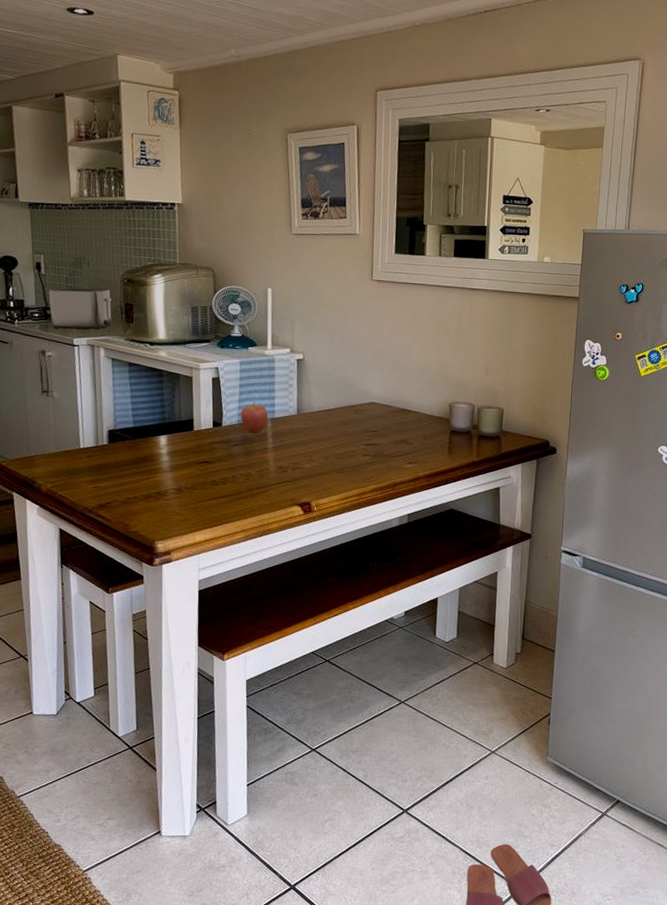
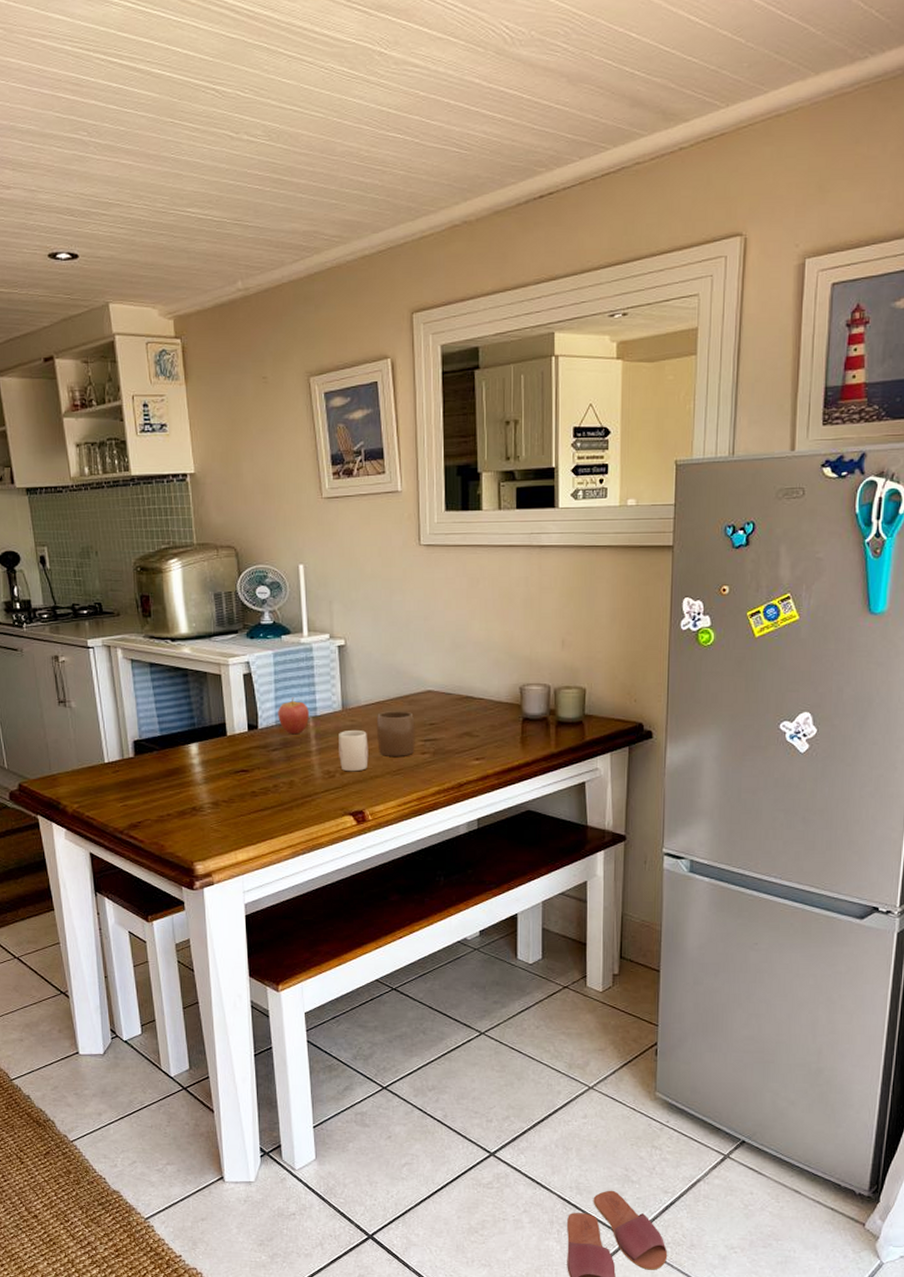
toaster: present [49,287,112,329] -> none [56,580,127,631]
mug: none [291,432,318,468] -> present [339,729,369,772]
mug: none [325,417,359,457] -> present [376,711,415,756]

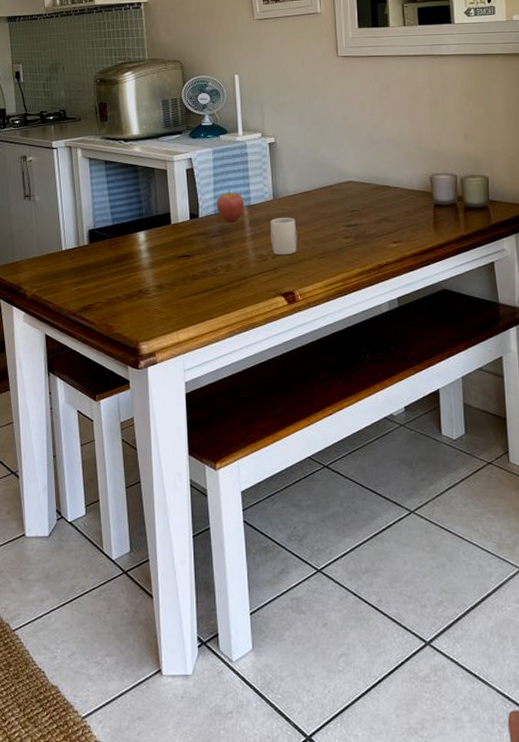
mug: present [376,711,415,756] -> none [303,199,339,241]

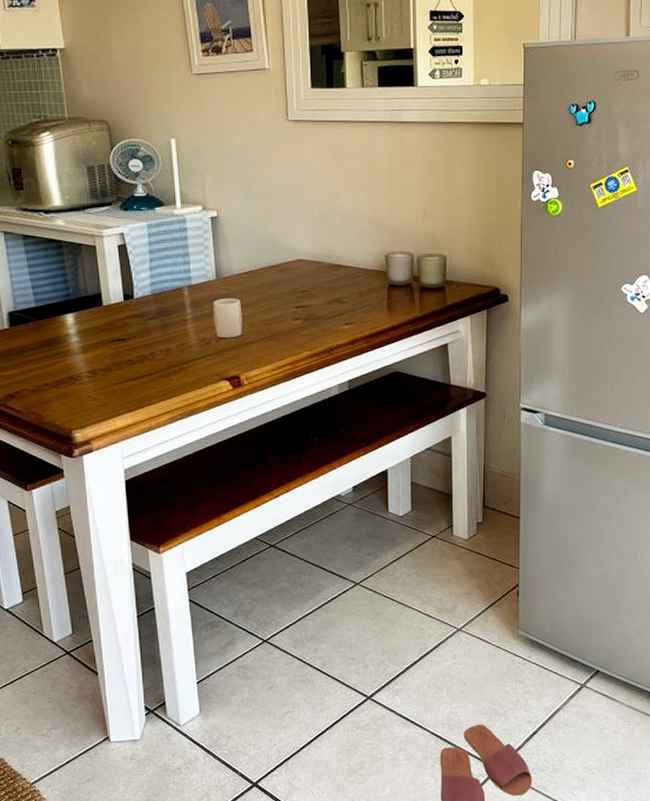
fruit: present [216,189,244,223] -> none [153,267,184,304]

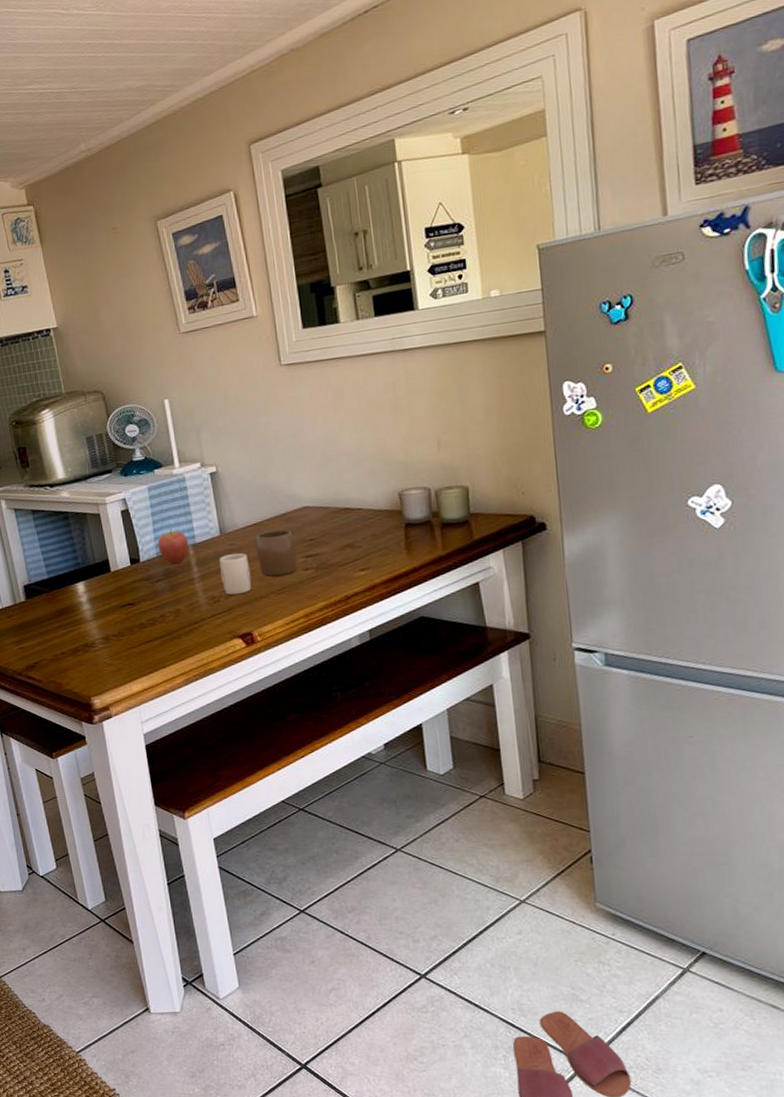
fruit: none [153,267,184,304] -> present [157,528,189,565]
mug: none [249,279,287,323] -> present [255,529,298,576]

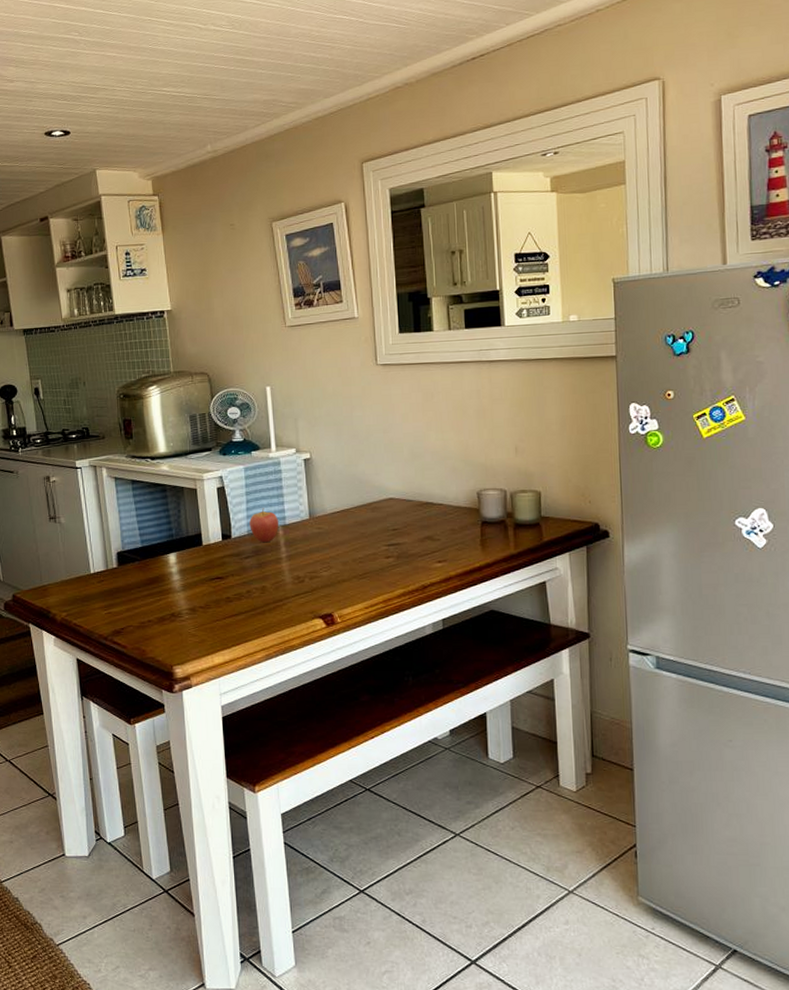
mug: present [219,553,252,595] -> none [307,536,336,577]
mug: present [255,529,298,576] -> none [342,518,380,561]

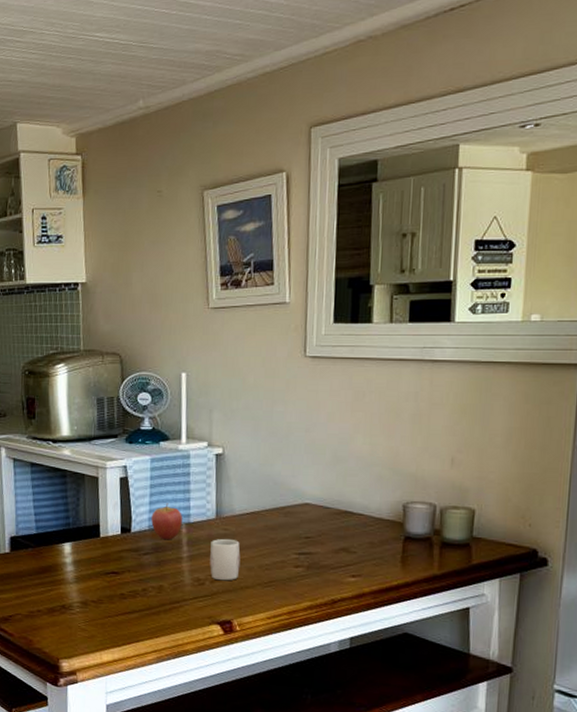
mug: none [307,536,336,577] -> present [210,538,241,581]

